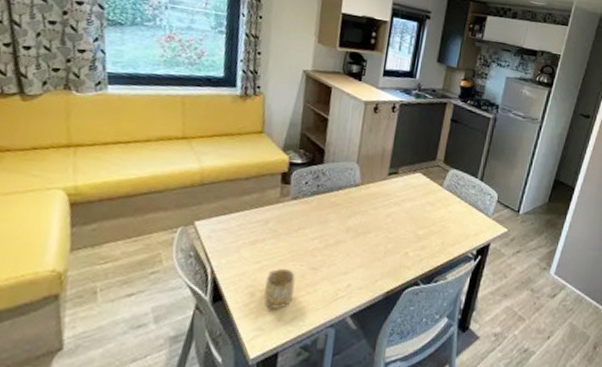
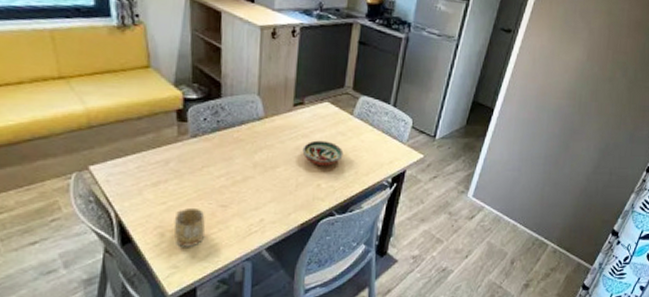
decorative bowl: none [393,208,432,235] -> present [302,140,344,166]

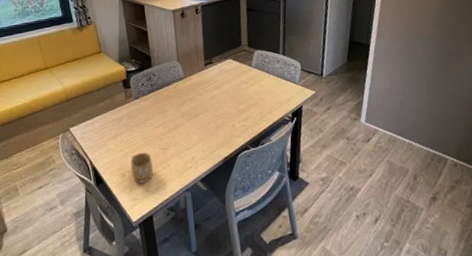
decorative bowl: present [302,140,344,166] -> none [216,89,249,110]

